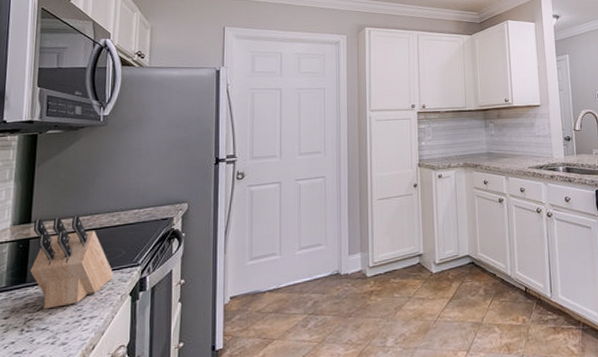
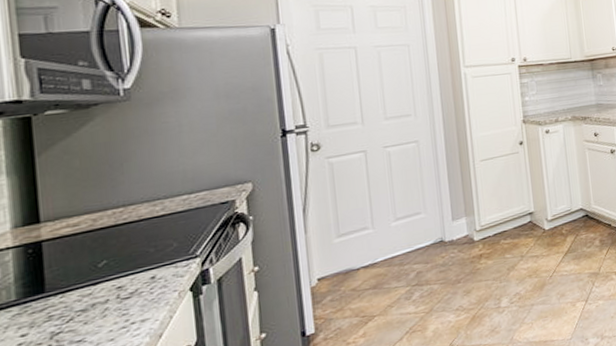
knife block: present [30,216,114,310] -> none [44,209,166,319]

